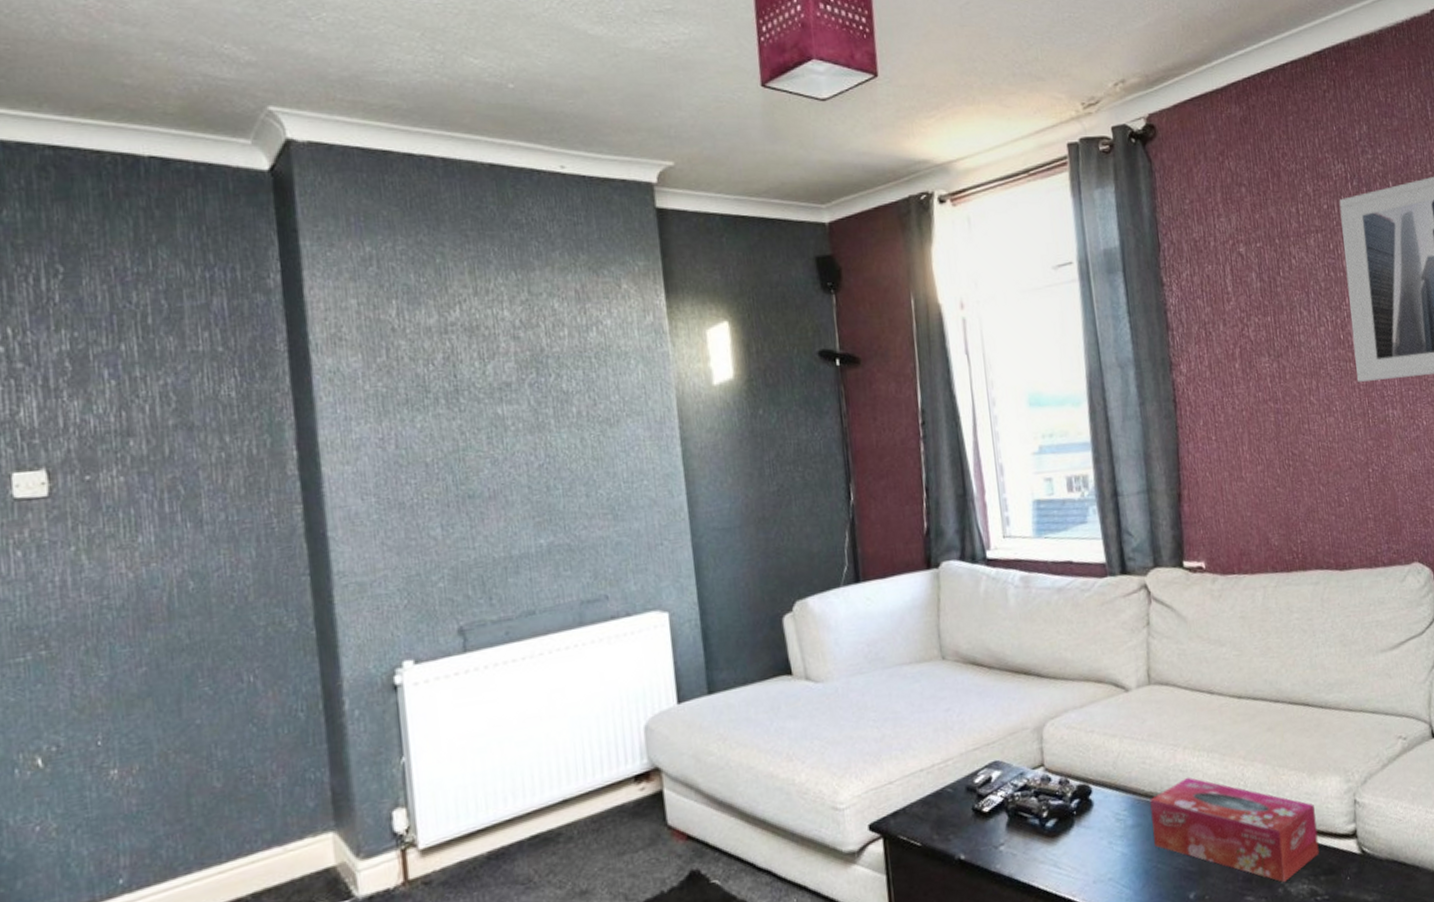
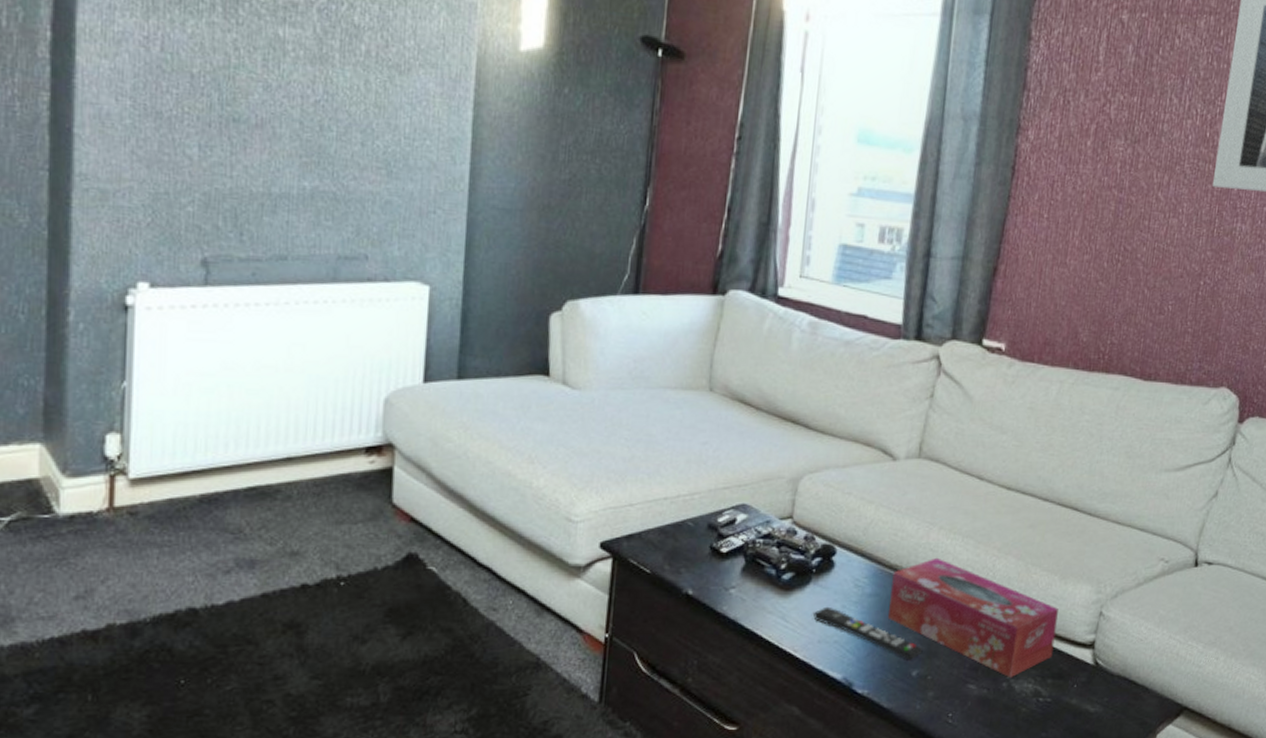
remote control: none [1083,845,1195,884] -> present [813,606,923,660]

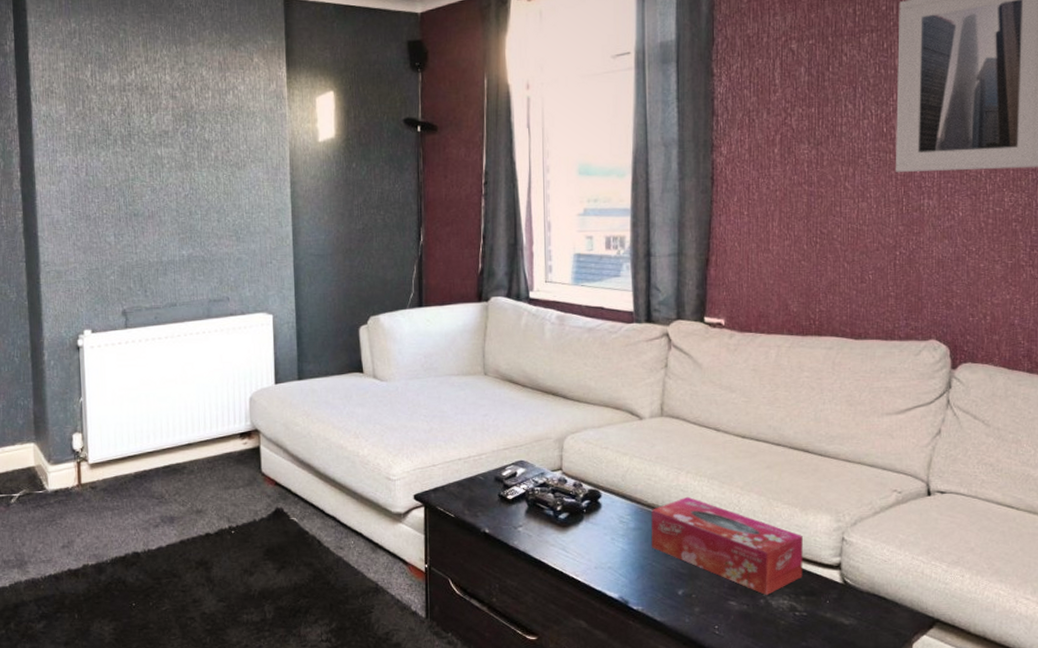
remote control: present [813,606,923,660] -> none [589,539,685,582]

